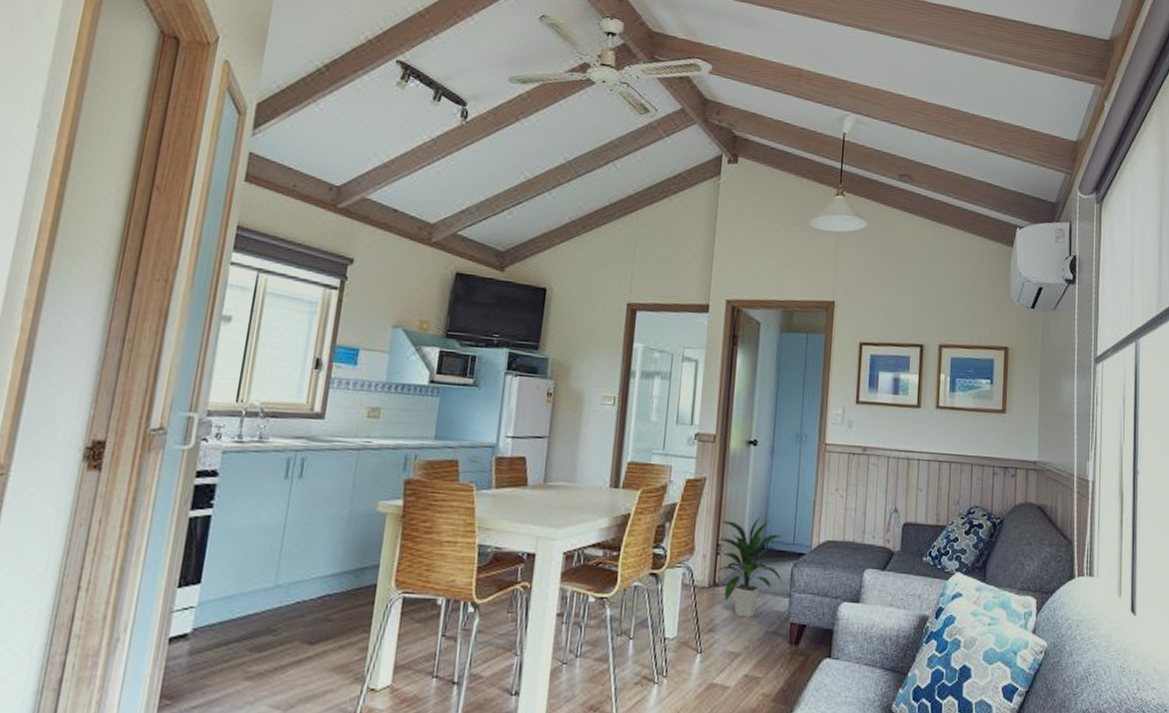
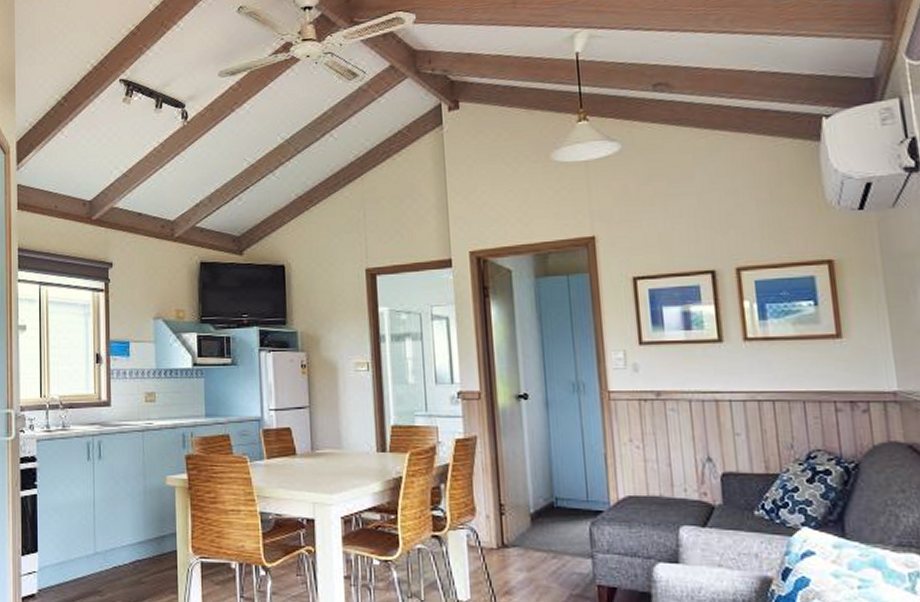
indoor plant: present [716,516,783,618] -> none [496,473,582,580]

